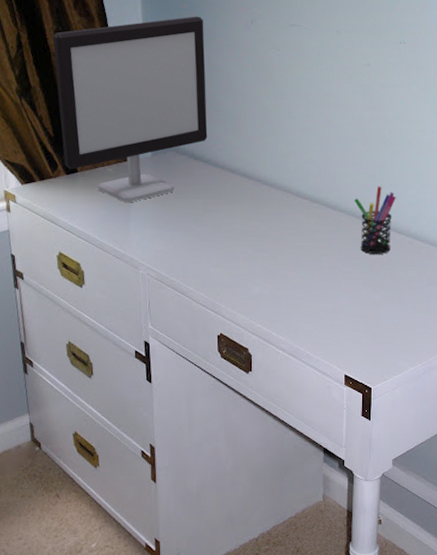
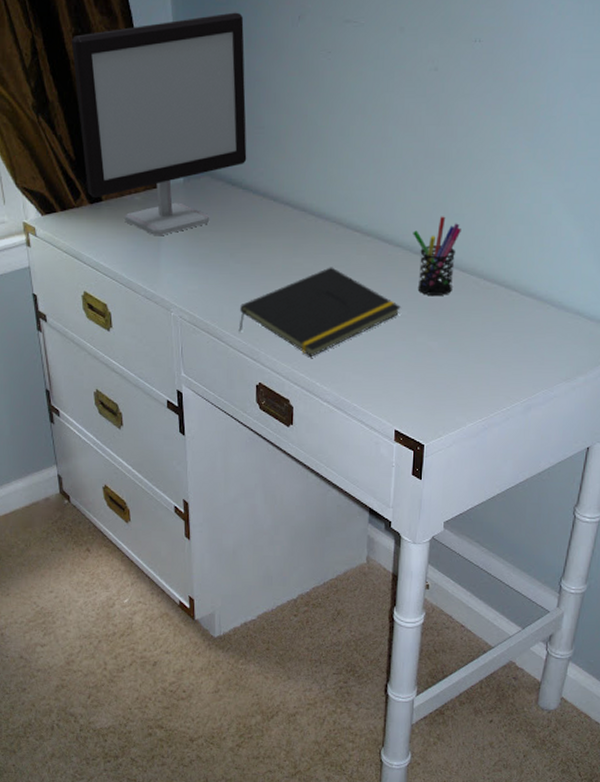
notepad: none [201,229,347,309] -> present [238,267,402,356]

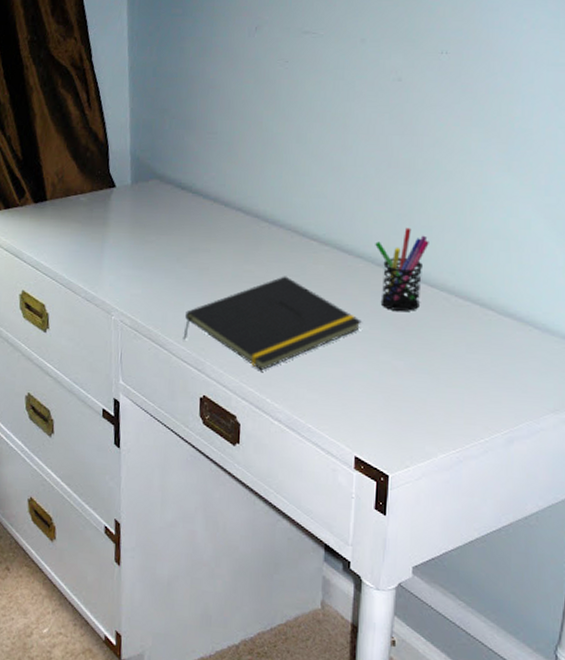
computer monitor: present [71,12,247,235] -> none [26,23,200,237]

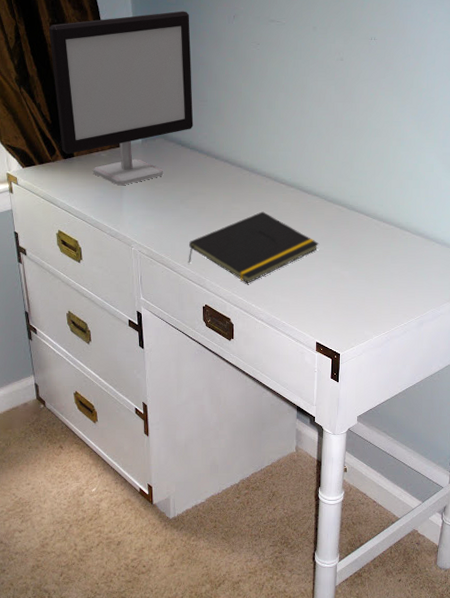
computer monitor: none [26,23,200,237] -> present [48,11,194,185]
pen holder: present [375,227,429,311] -> none [327,172,365,234]

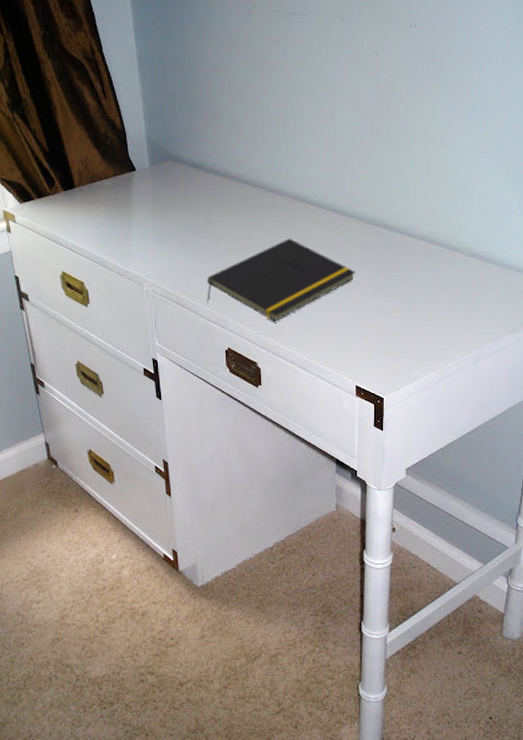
computer monitor: present [48,11,194,185] -> none [40,10,207,217]

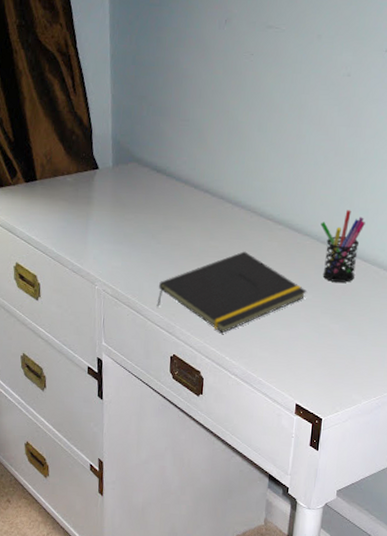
pen holder: none [363,187,407,260] -> present [321,210,365,283]

